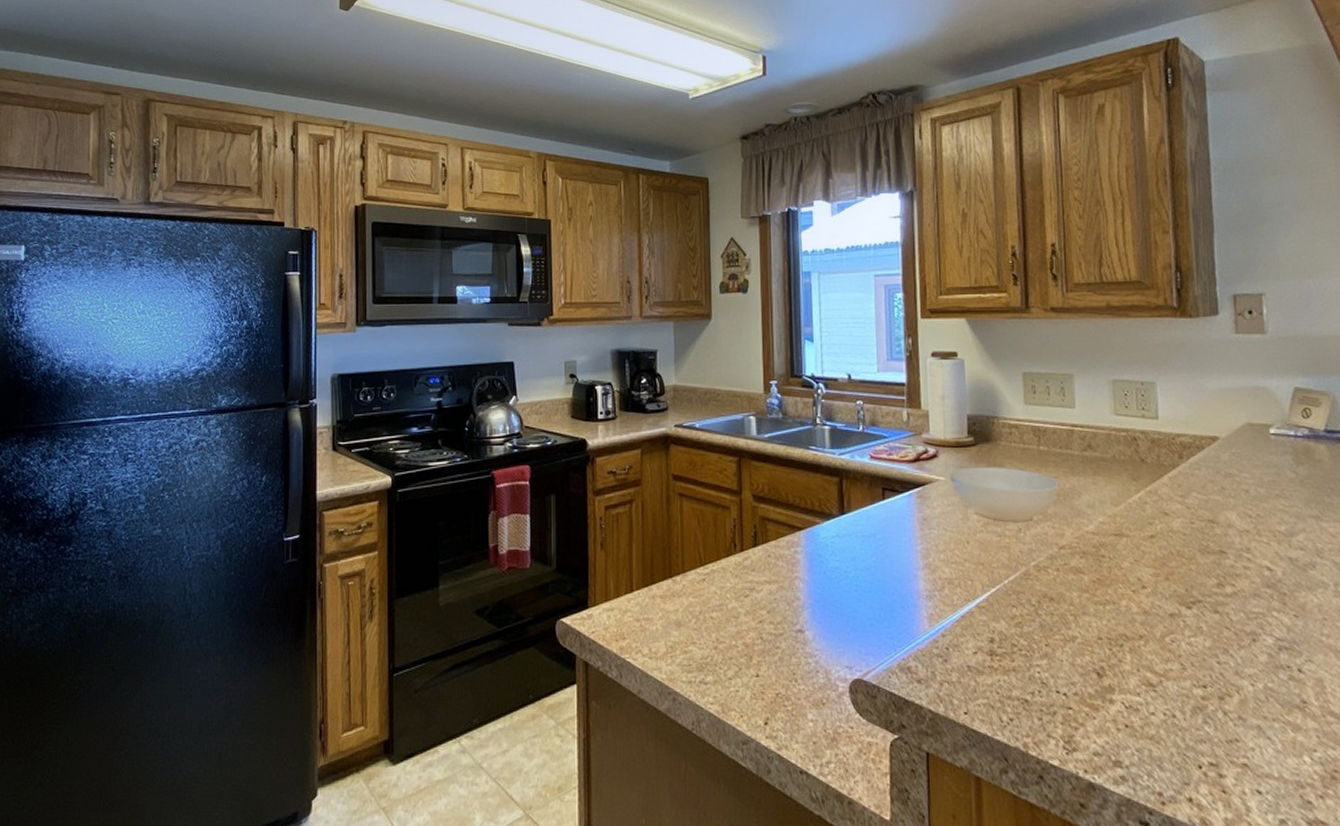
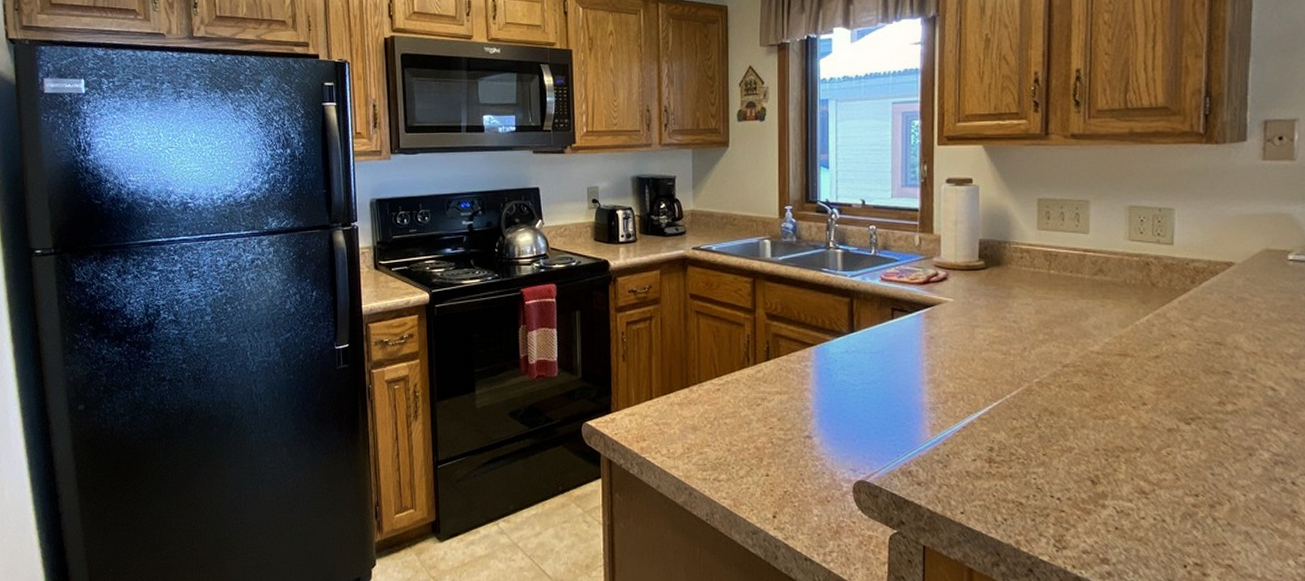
bowl: present [949,467,1059,523] -> none [958,289,1067,342]

